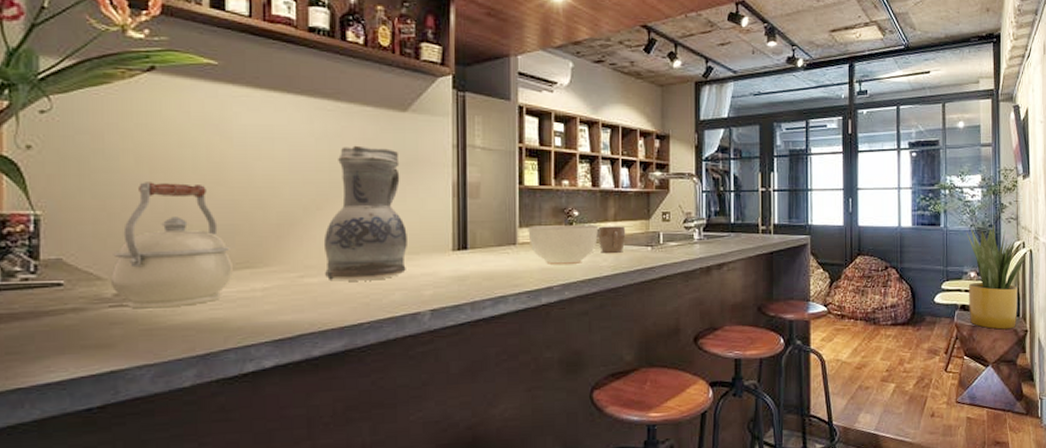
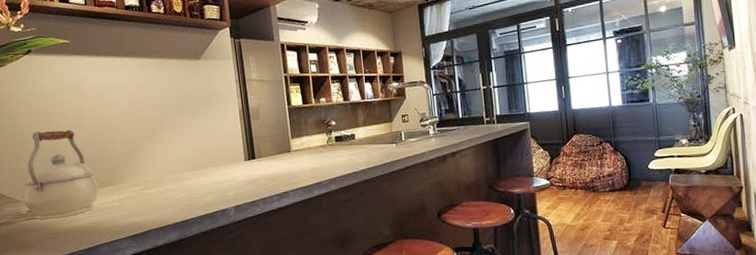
ceramic jug: present [323,145,407,282] -> none [154,89,214,191]
bowl: present [528,225,599,265] -> none [298,131,353,165]
mug: present [598,226,626,253] -> none [352,129,375,152]
planter: present [966,225,1027,330] -> none [675,95,737,188]

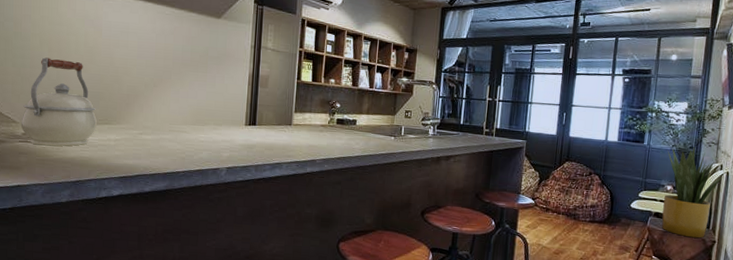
planter: none [675,95,737,188] -> present [661,147,723,238]

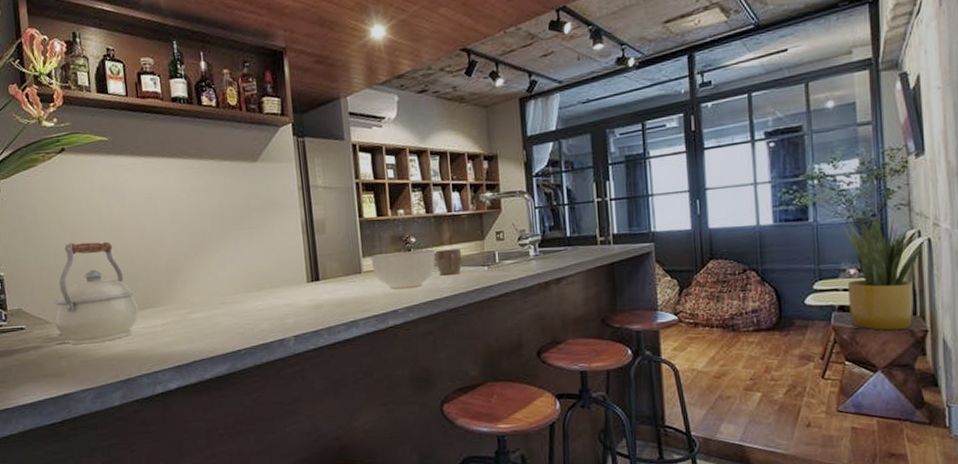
bowl: none [301,112,355,145] -> present [371,249,436,290]
mug: none [353,117,376,139] -> present [435,248,463,276]

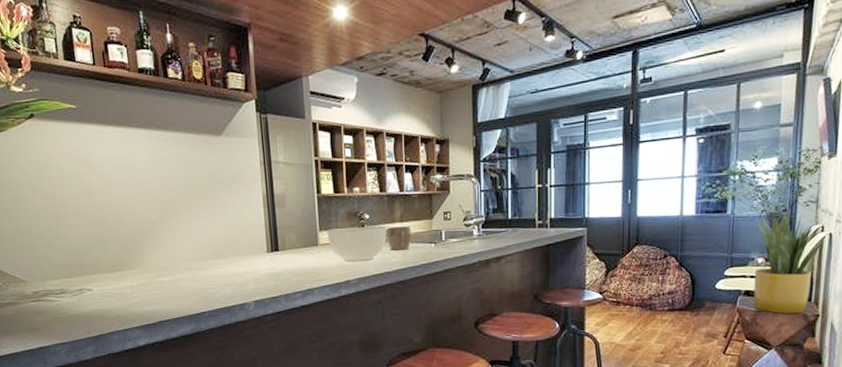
kettle: present [54,242,140,345] -> none [28,206,110,303]

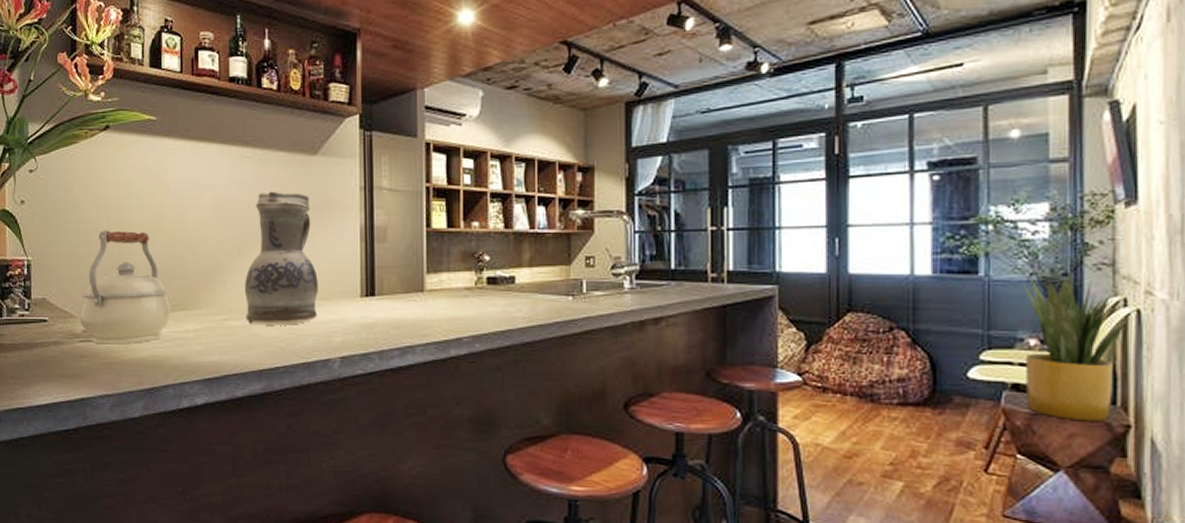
kettle: none [28,206,110,303] -> present [79,230,172,345]
ceramic jug: none [169,167,233,280] -> present [244,191,318,325]
bowl: present [327,226,388,262] -> none [436,271,513,315]
mug: present [386,226,412,251] -> none [511,272,543,302]

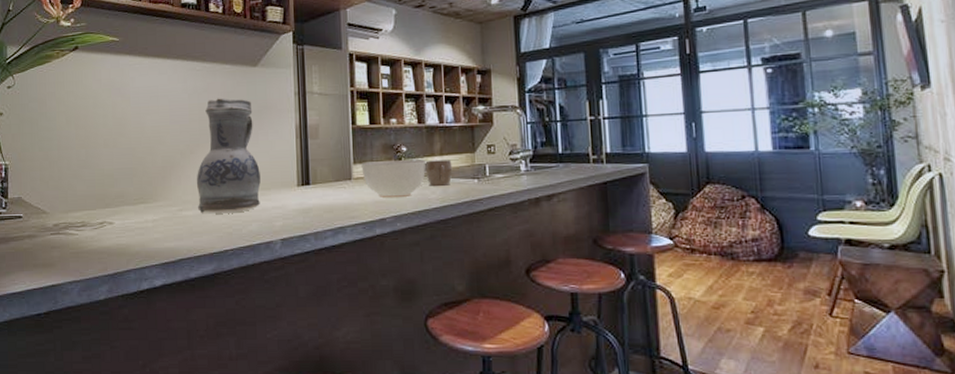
kettle: present [79,230,172,345] -> none [51,136,133,236]
bowl: none [436,271,513,315] -> present [361,159,427,198]
mug: none [511,272,543,302] -> present [425,160,453,186]
planter: present [1022,273,1131,422] -> none [845,145,935,269]

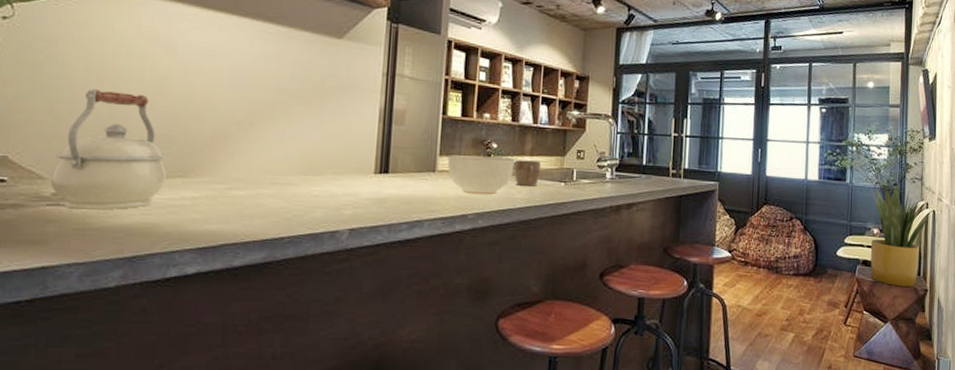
kettle: none [51,136,133,236] -> present [50,89,167,210]
ceramic jug: present [196,98,261,214] -> none [252,67,333,197]
planter: none [845,145,935,269] -> present [870,183,930,287]

